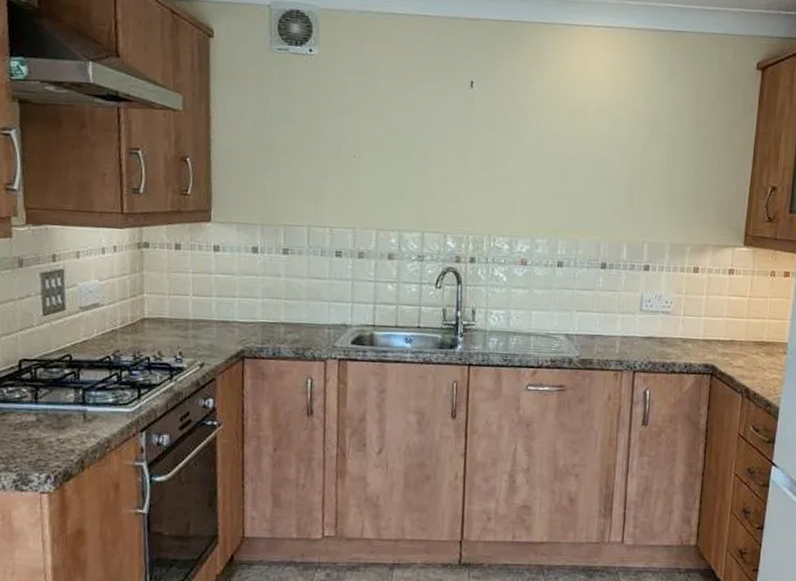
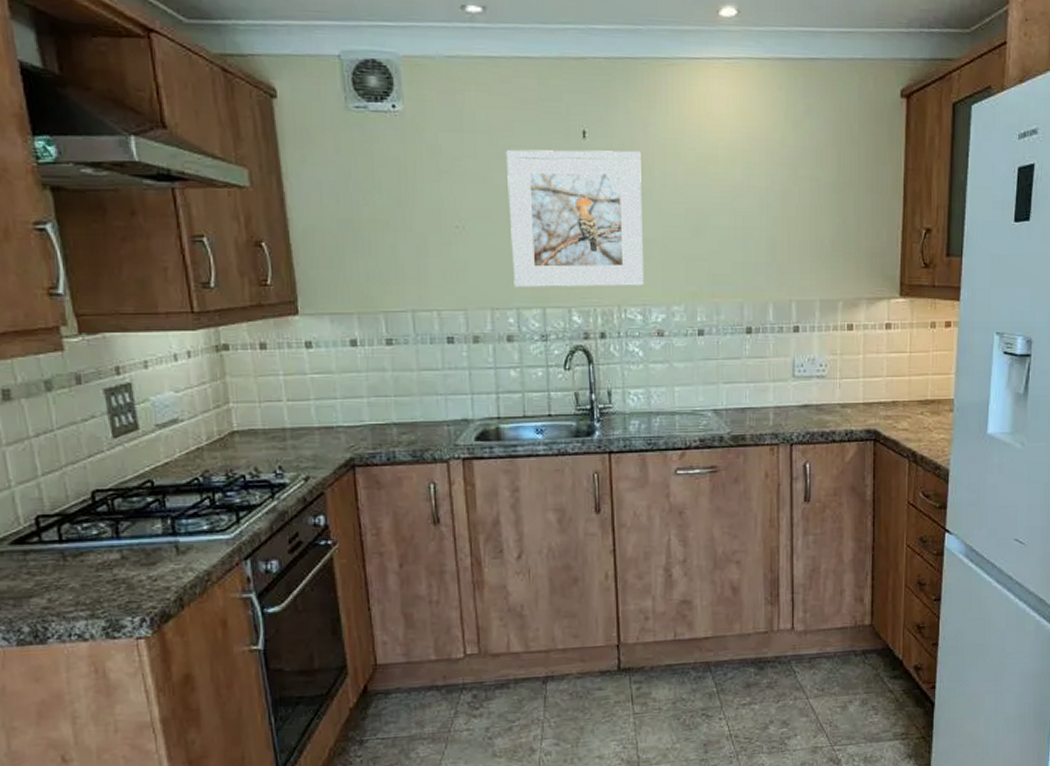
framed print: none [398,94,520,220] -> present [507,149,645,288]

